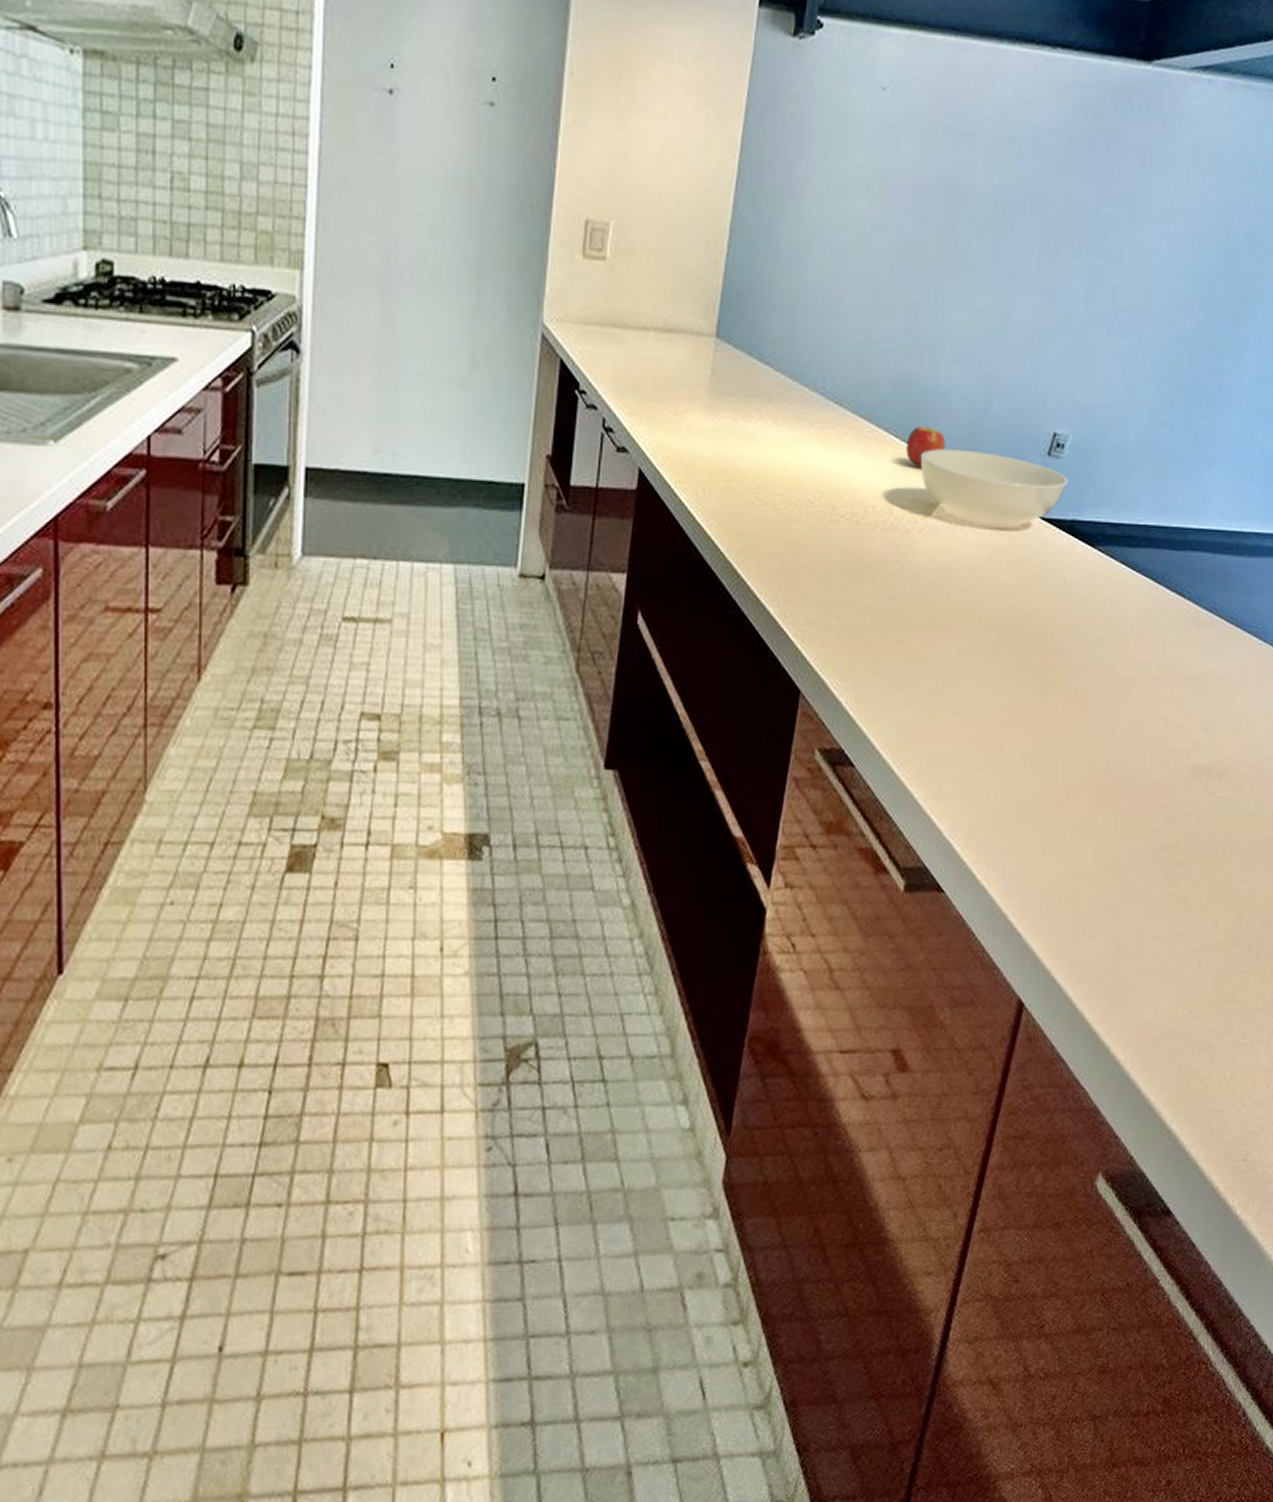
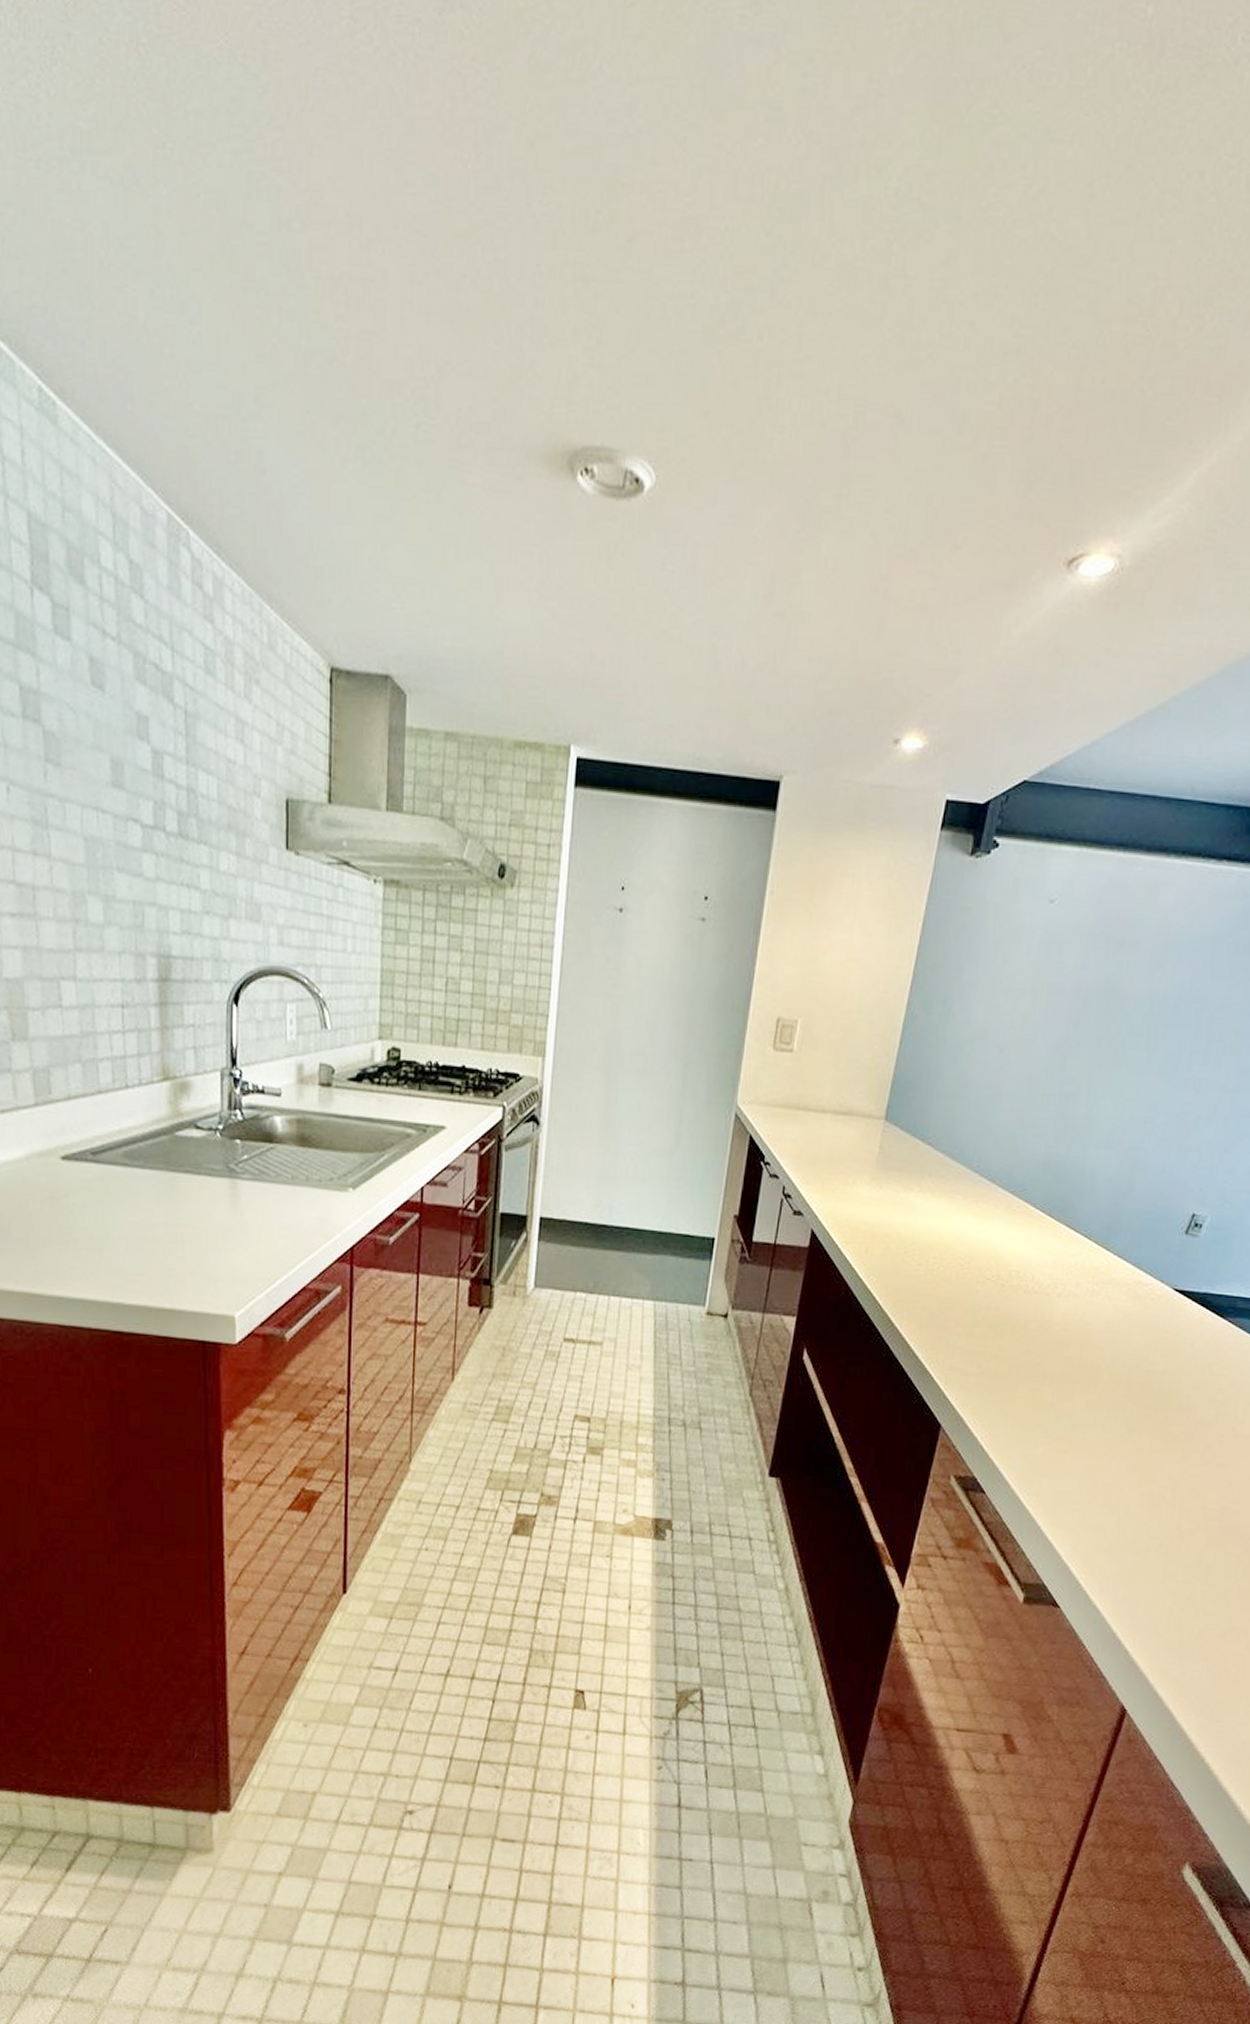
fruit: present [906,425,946,467] -> none [1050,1202,1089,1239]
bowl: present [920,449,1068,528] -> none [1063,1224,1204,1297]

